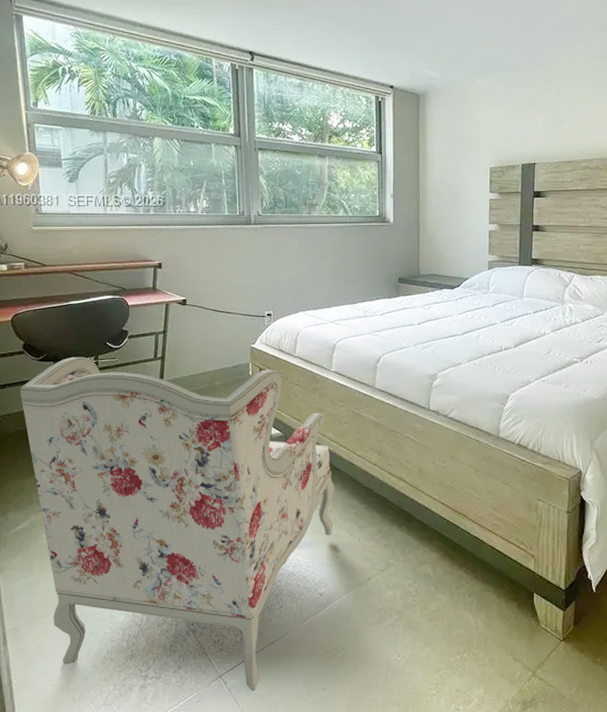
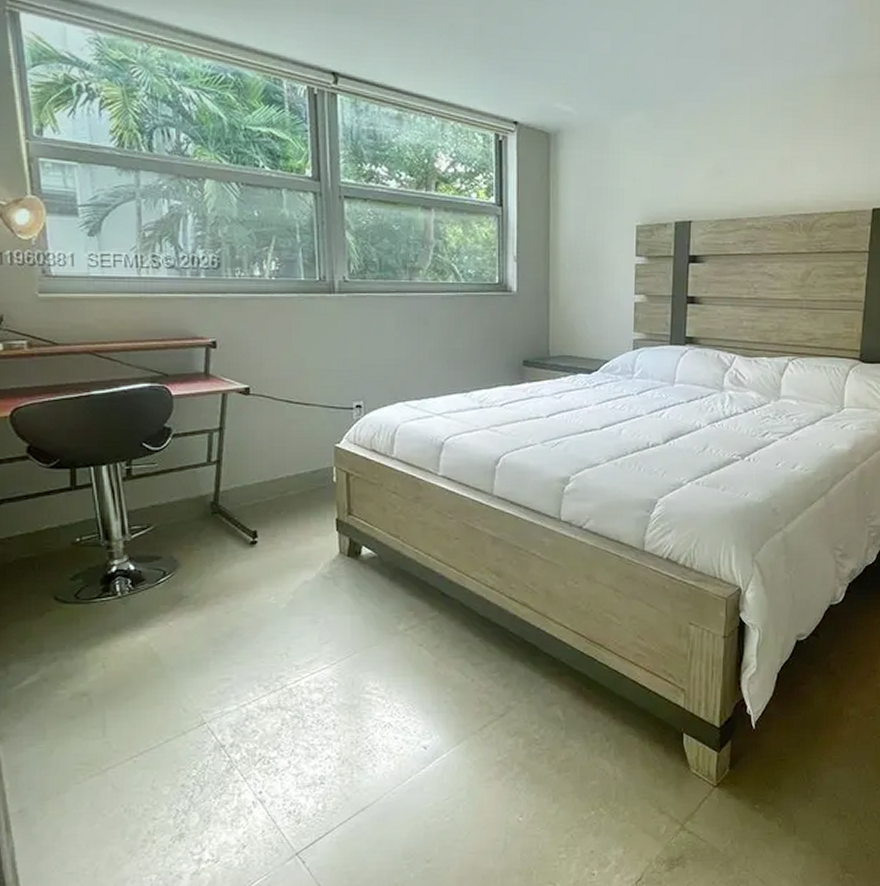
armchair: present [19,356,335,692] -> none [23,462,442,870]

